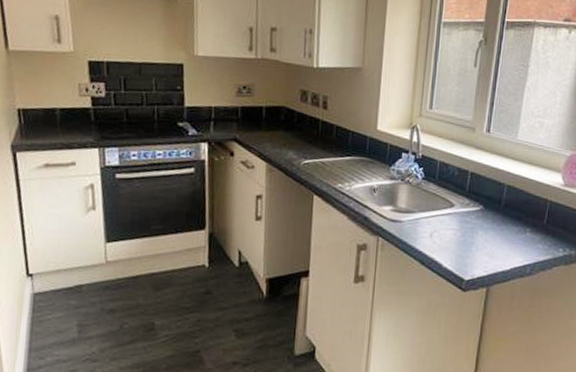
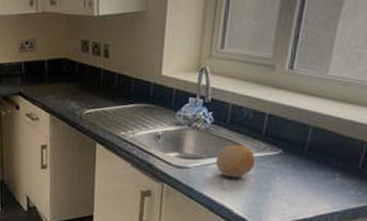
fruit: none [426,199,461,232] -> present [216,144,256,178]

